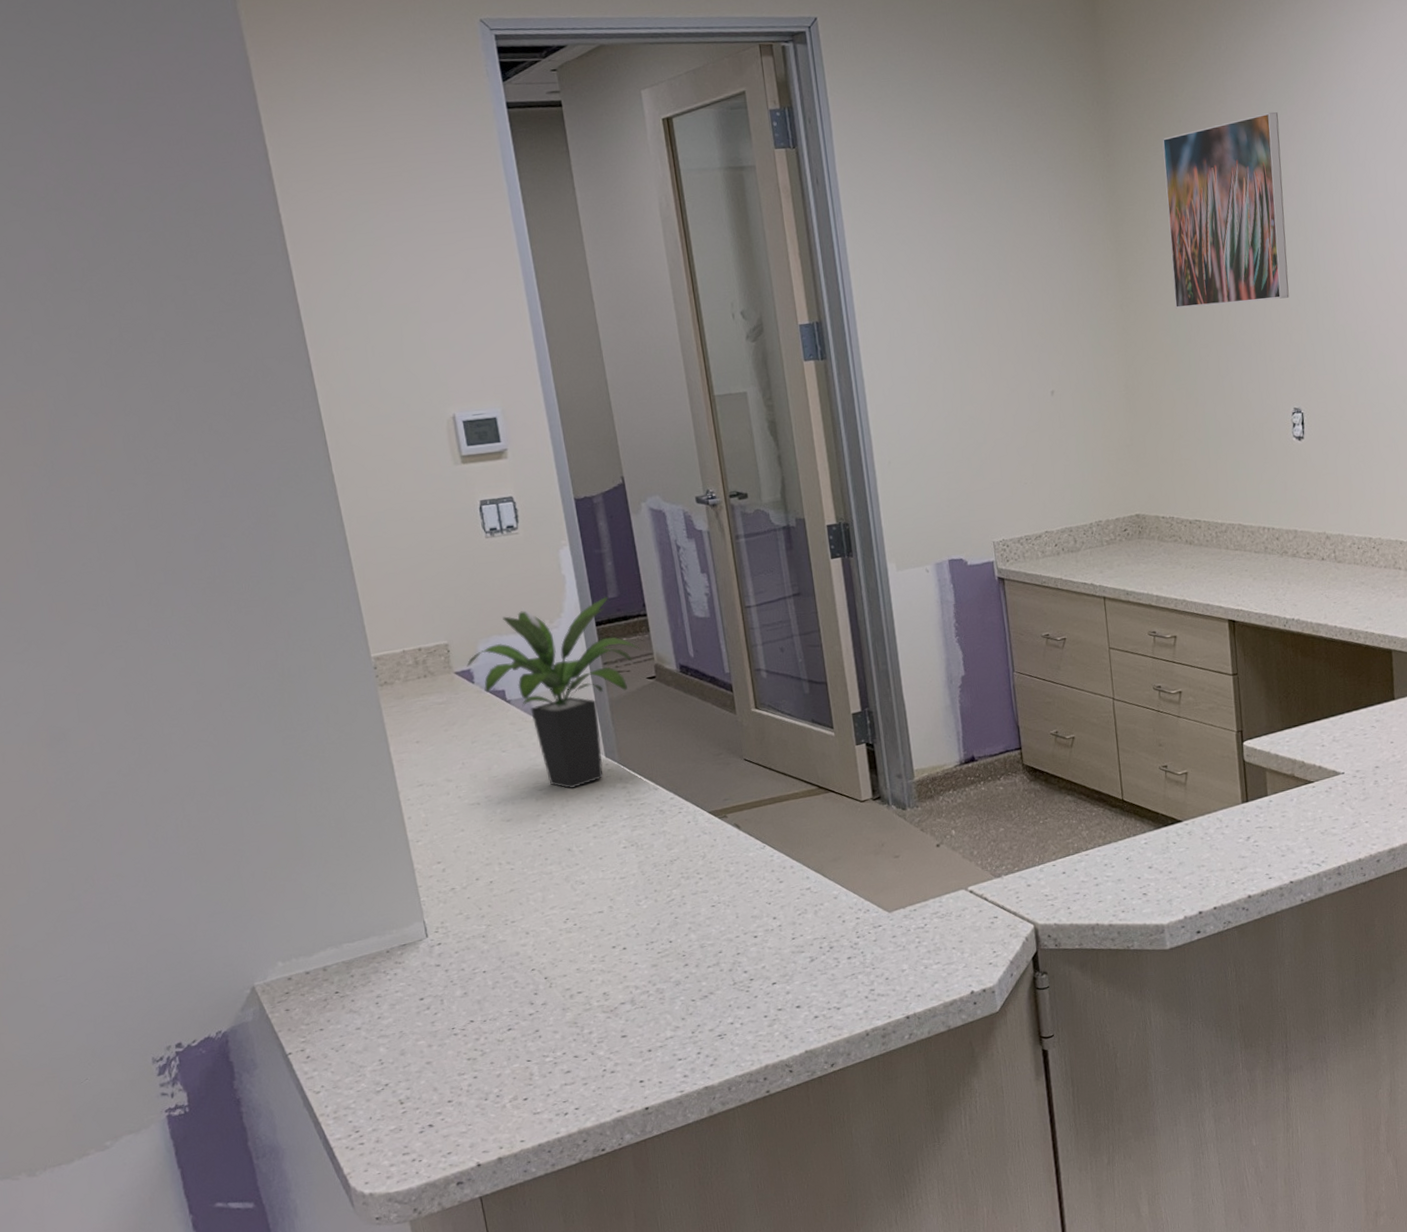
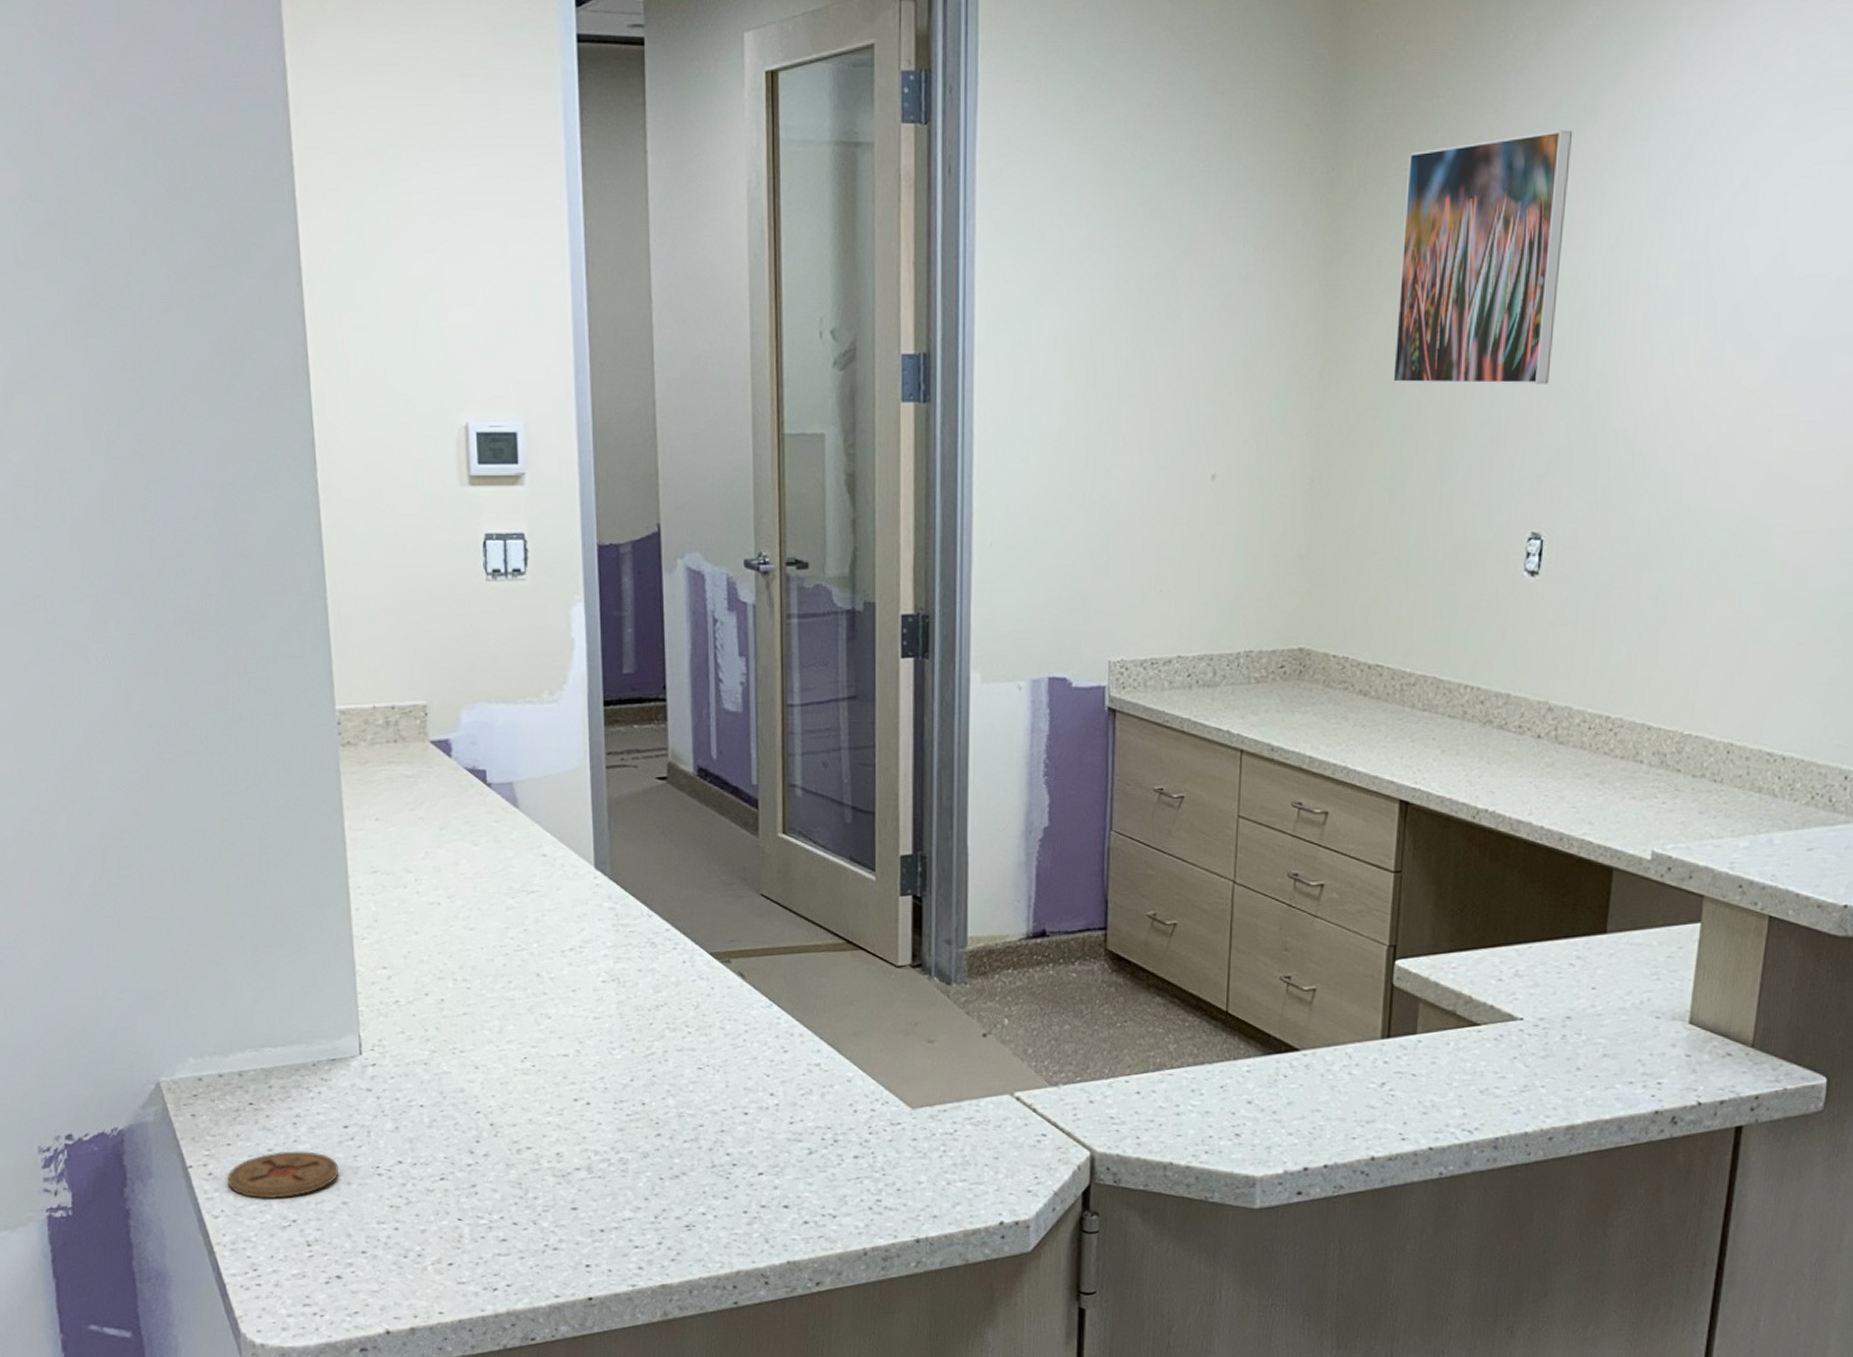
coaster: none [323,1024,420,1072] -> present [227,1150,338,1200]
potted plant: present [466,596,641,789] -> none [445,670,653,901]

